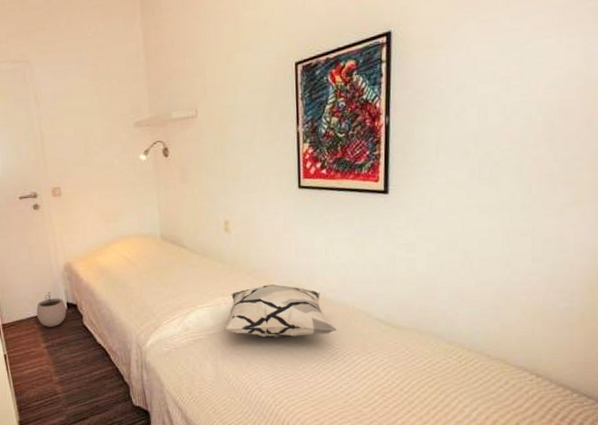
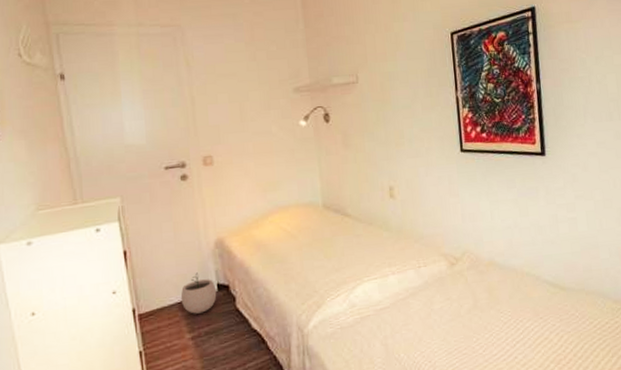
decorative pillow: present [224,284,337,338] -> none [393,251,508,309]

